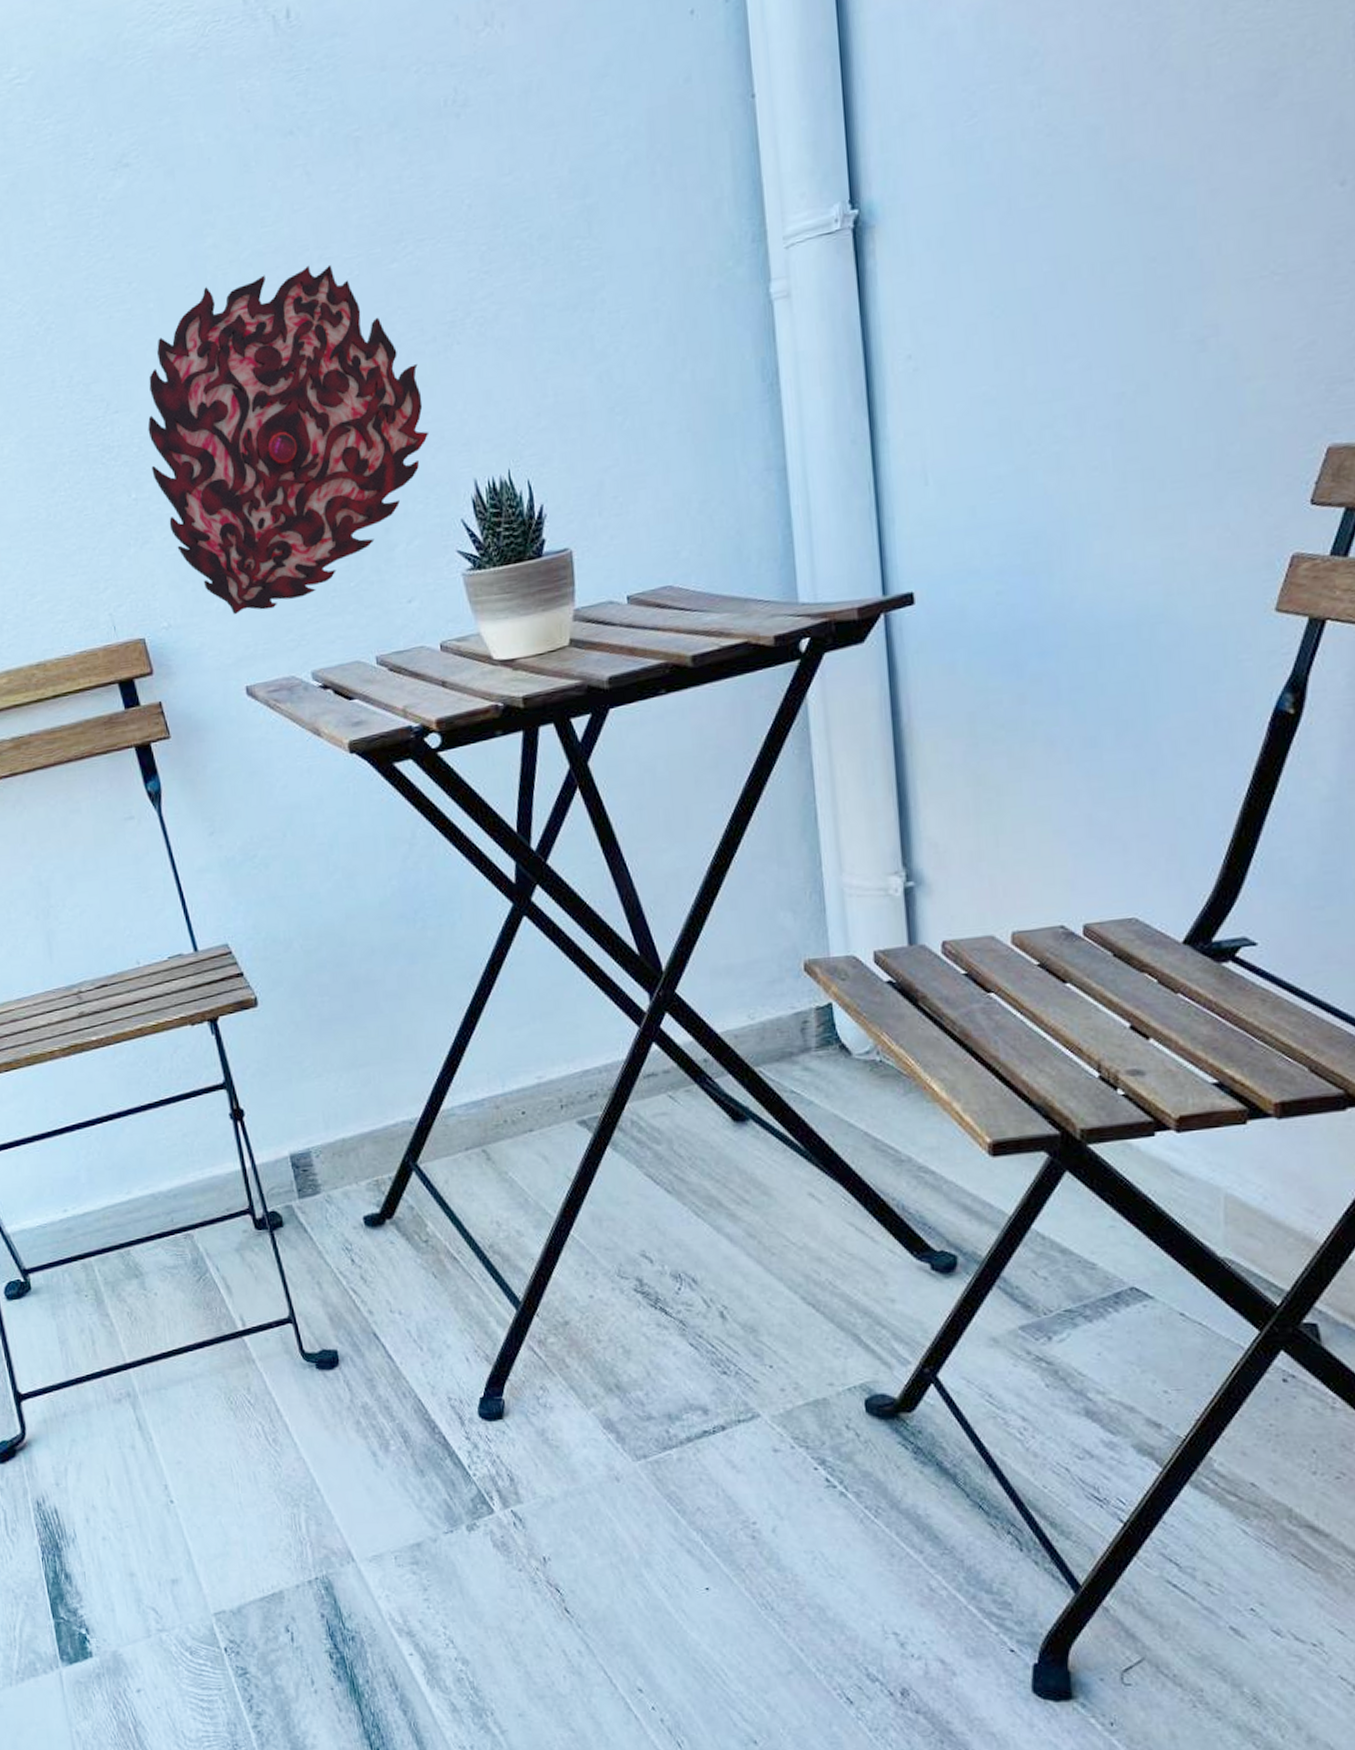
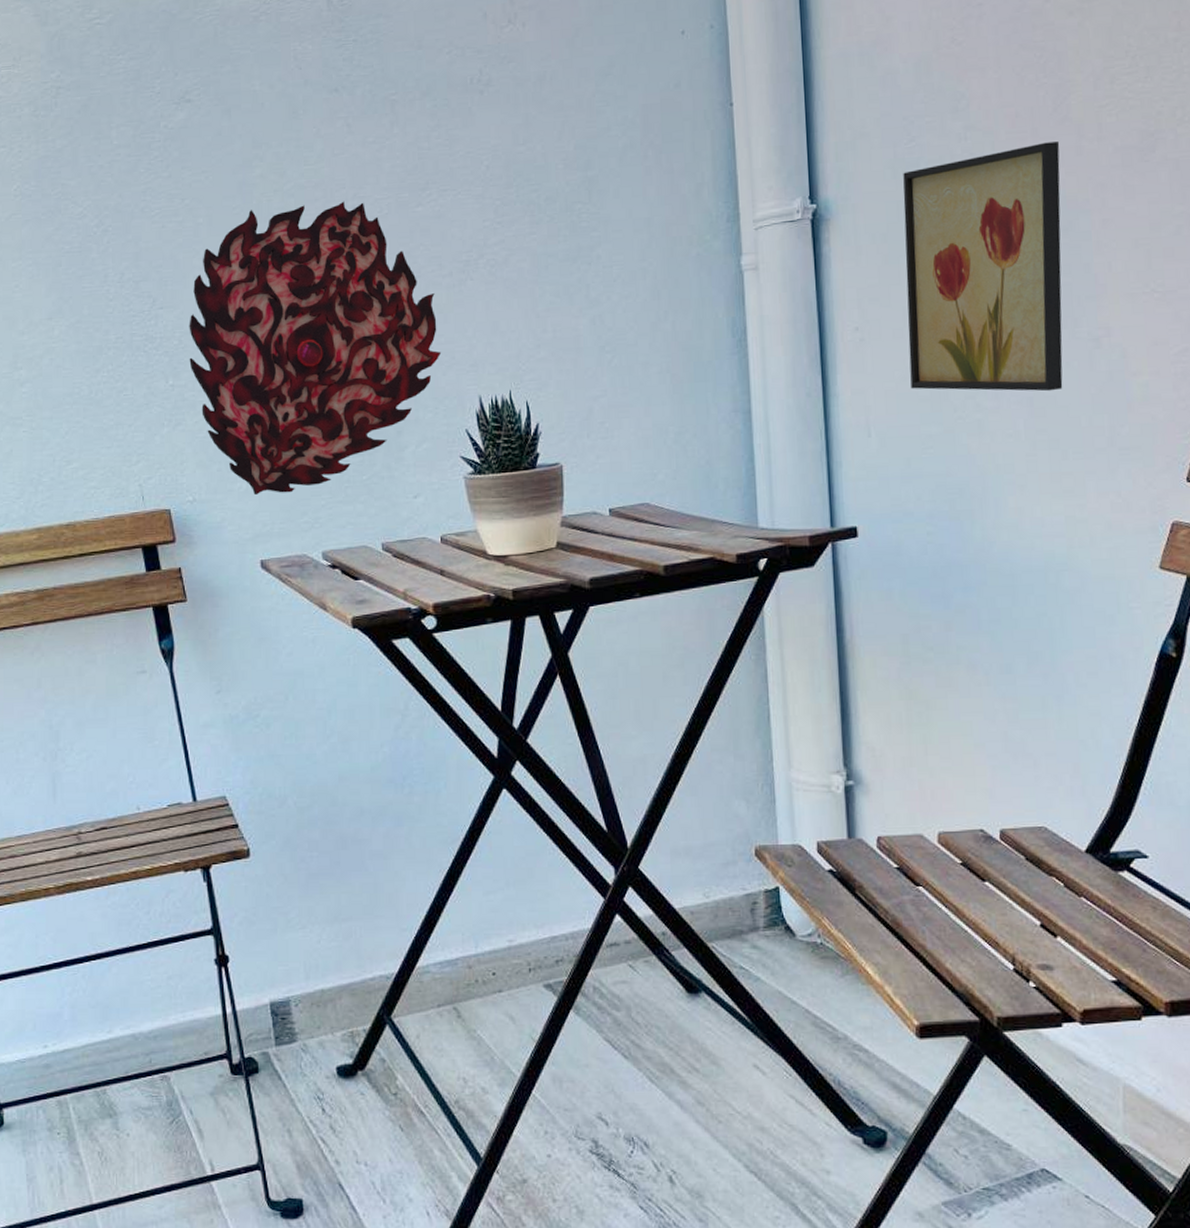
wall art: none [963,96,1160,424] -> present [903,141,1063,392]

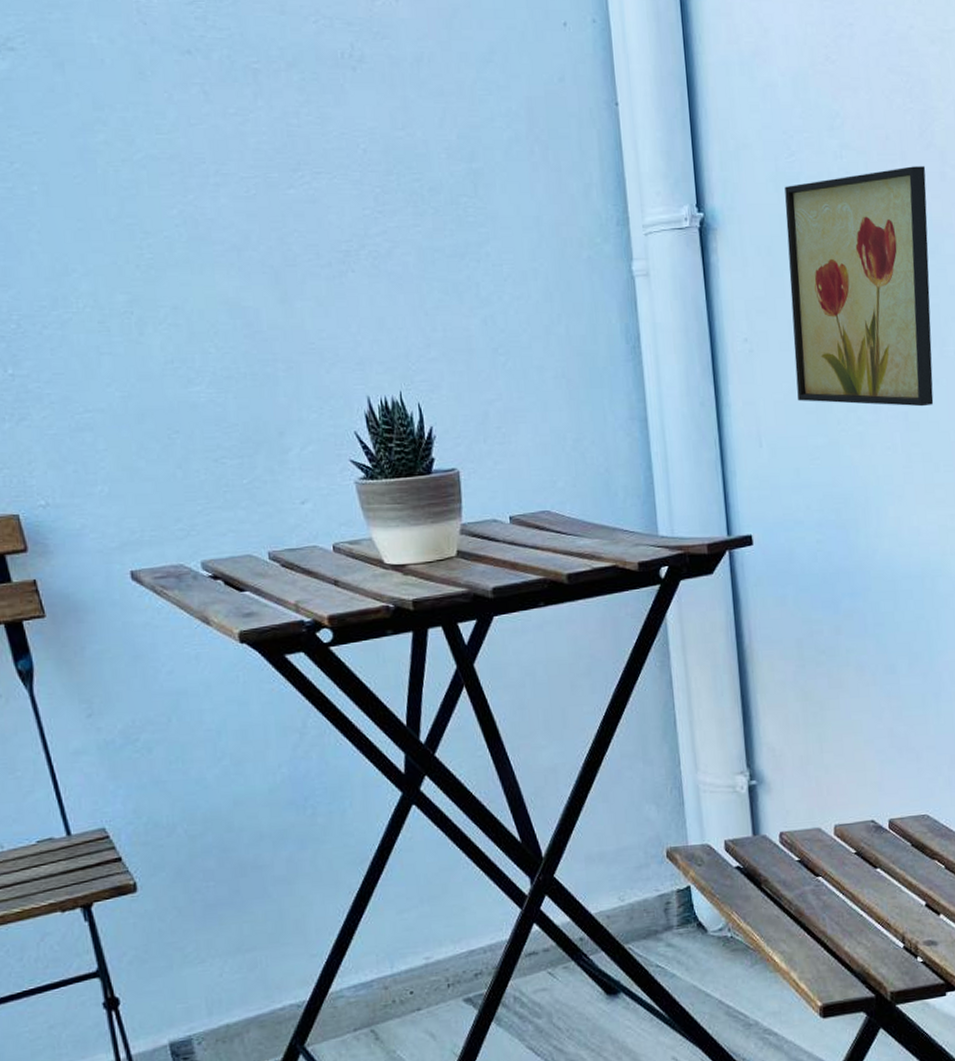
wall ornament: present [189,201,442,495] -> none [28,177,324,499]

